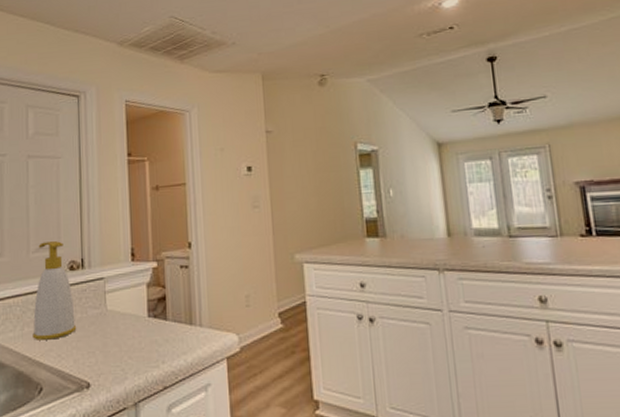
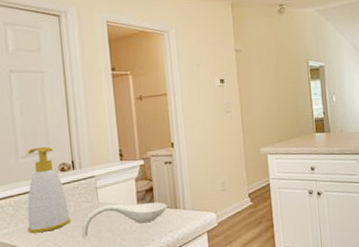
spoon rest: none [87,313,181,350] -> present [81,202,167,237]

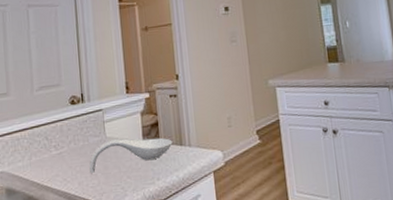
soap bottle: present [27,147,71,234] -> none [39,79,80,168]

